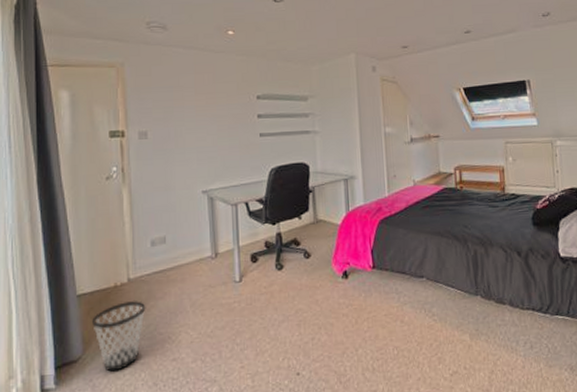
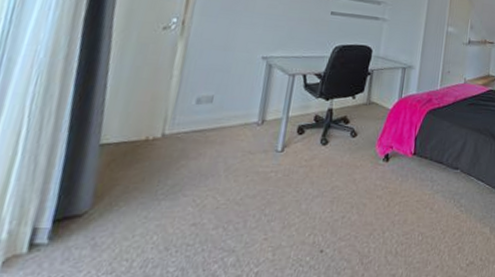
wastebasket: present [92,301,146,372] -> none [109,157,176,231]

